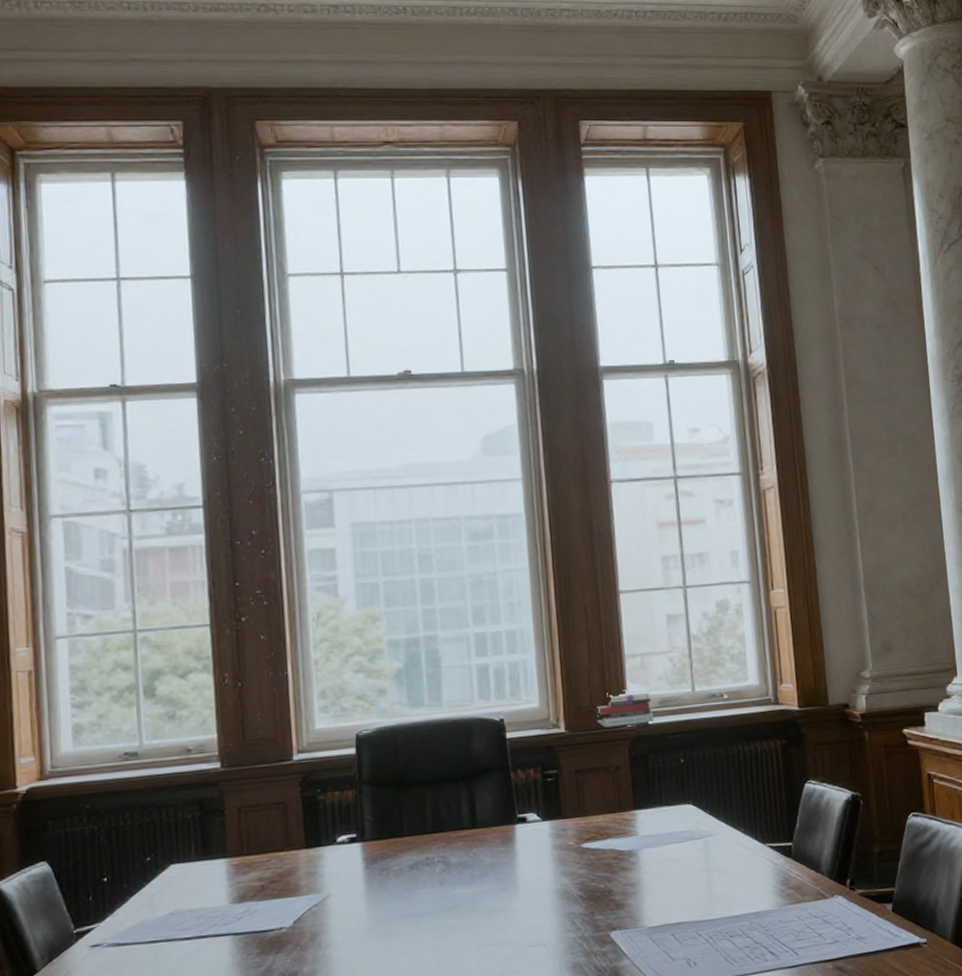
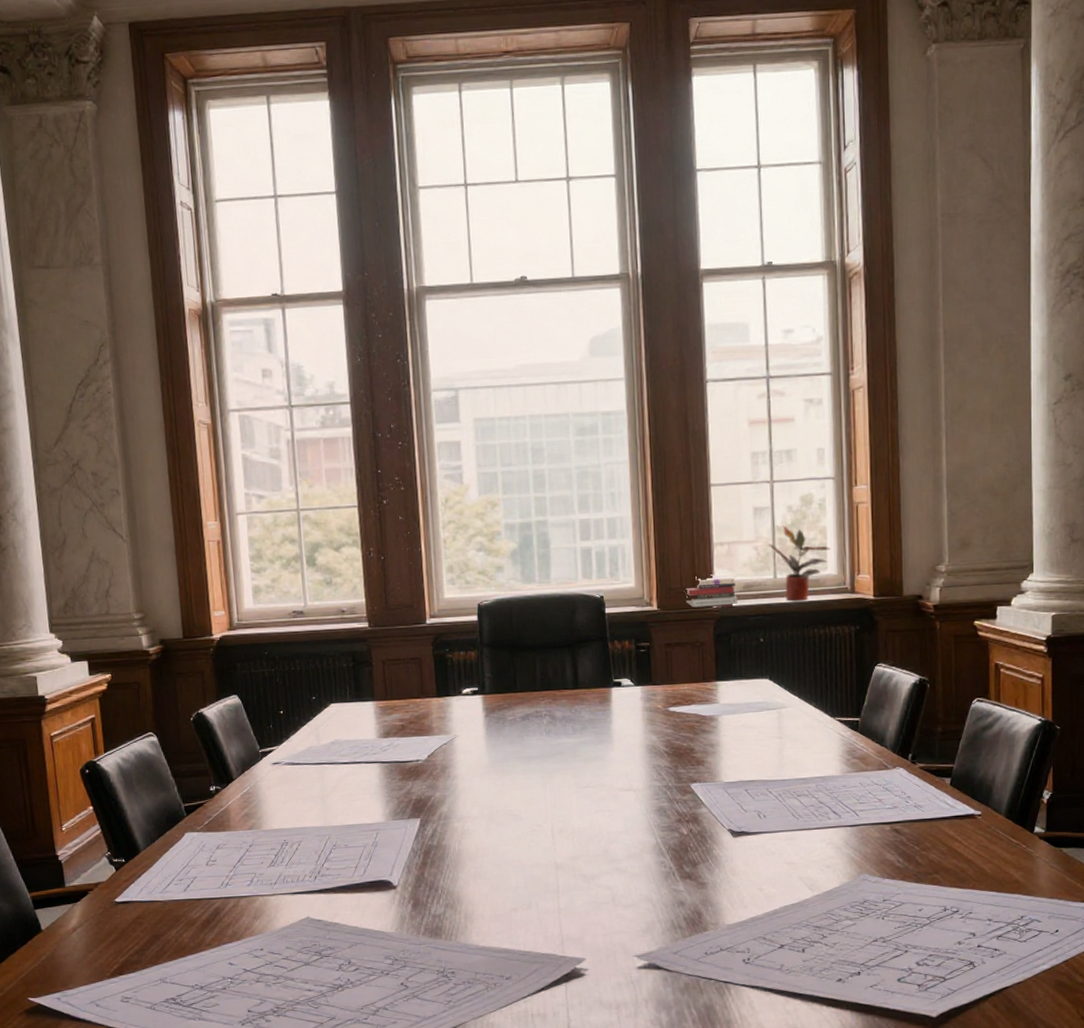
potted plant: none [685,633,750,716] -> present [769,525,830,602]

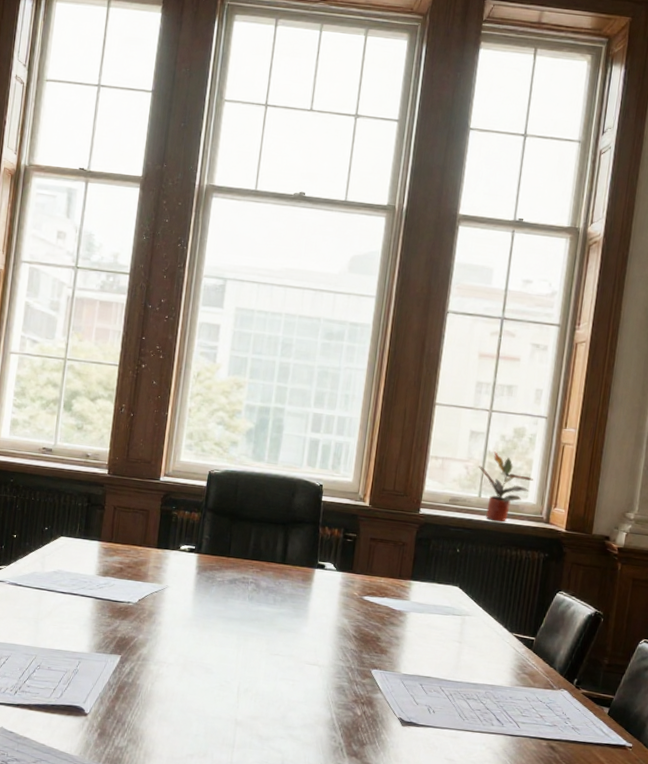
books: present [684,573,737,609] -> none [395,483,444,516]

